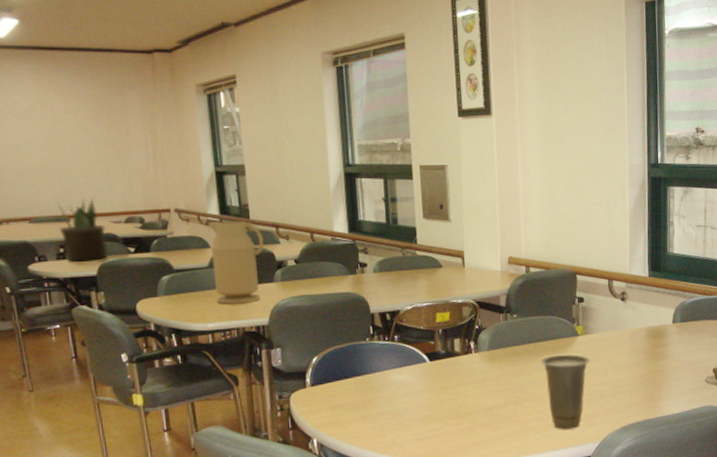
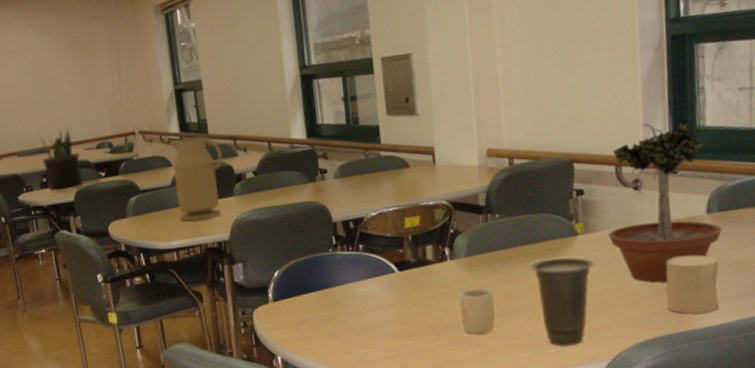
mug: none [481,378,511,419] -> present [460,288,495,334]
potted tree: none [601,238,683,378] -> present [608,111,722,283]
cup: none [642,356,680,404] -> present [665,255,719,314]

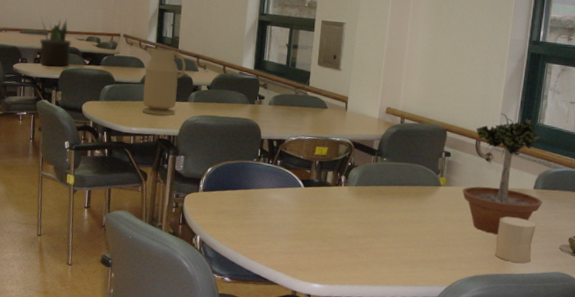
mug: present [460,288,495,334] -> none [344,211,371,248]
cup: present [530,257,594,346] -> none [402,200,449,270]

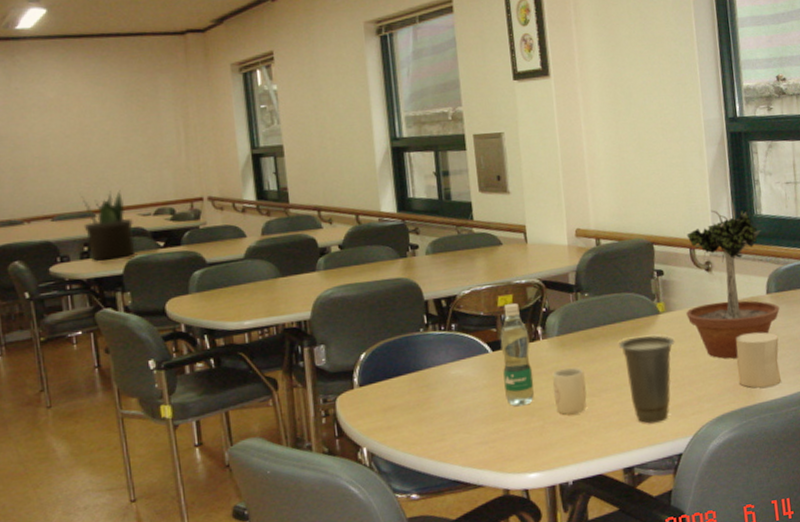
water jug: present [142,47,187,116] -> none [243,205,305,299]
bottle: none [307,154,334,233] -> present [499,303,534,407]
mug: none [344,211,371,248] -> present [552,367,587,415]
cup: none [402,200,449,270] -> present [618,335,675,423]

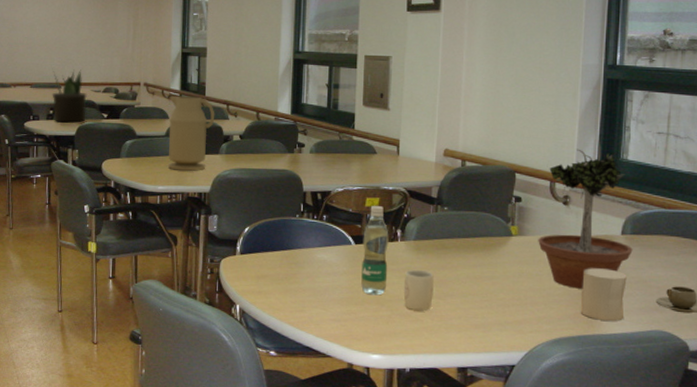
water jug: none [243,205,305,299] -> present [168,96,215,171]
cup: present [618,335,675,423] -> none [468,253,523,333]

